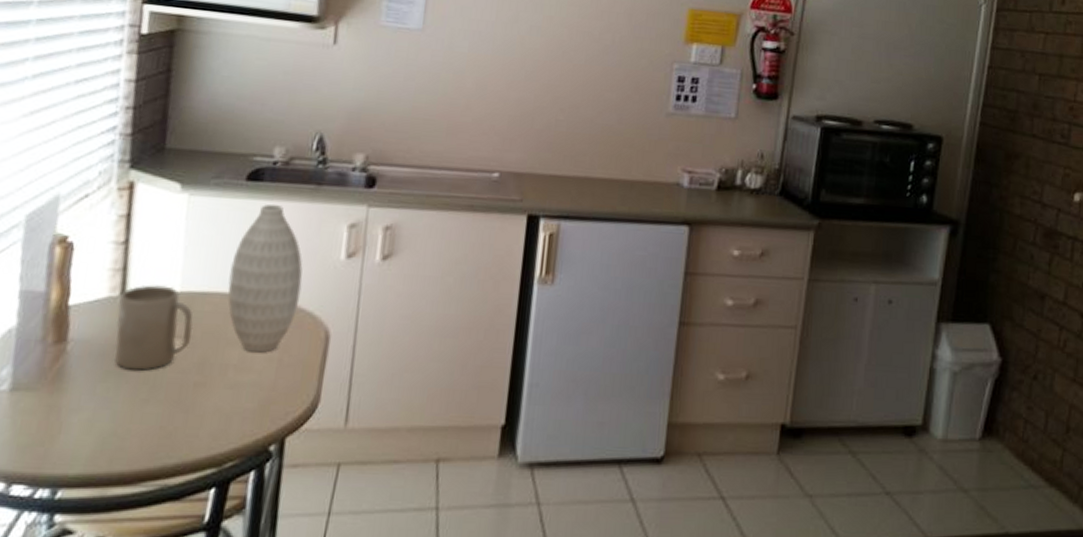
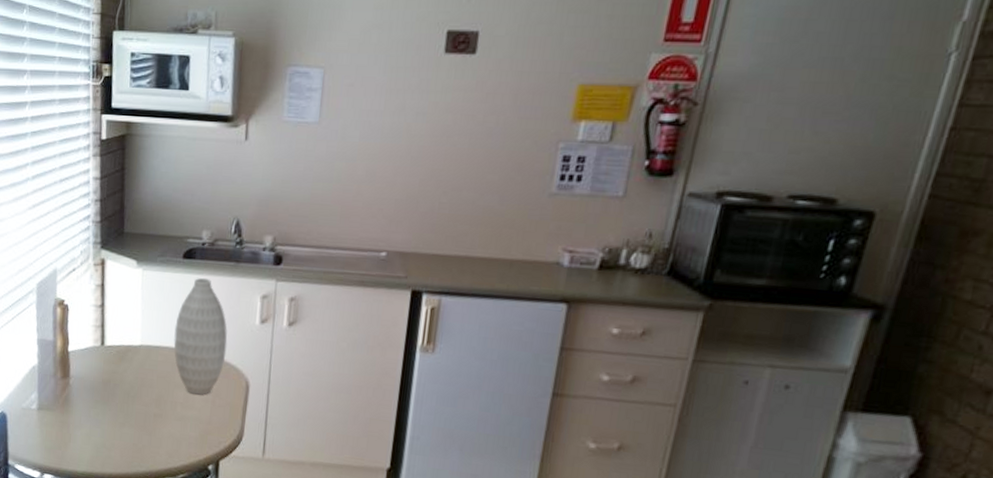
mug: present [115,285,193,370] -> none [100,338,151,402]

